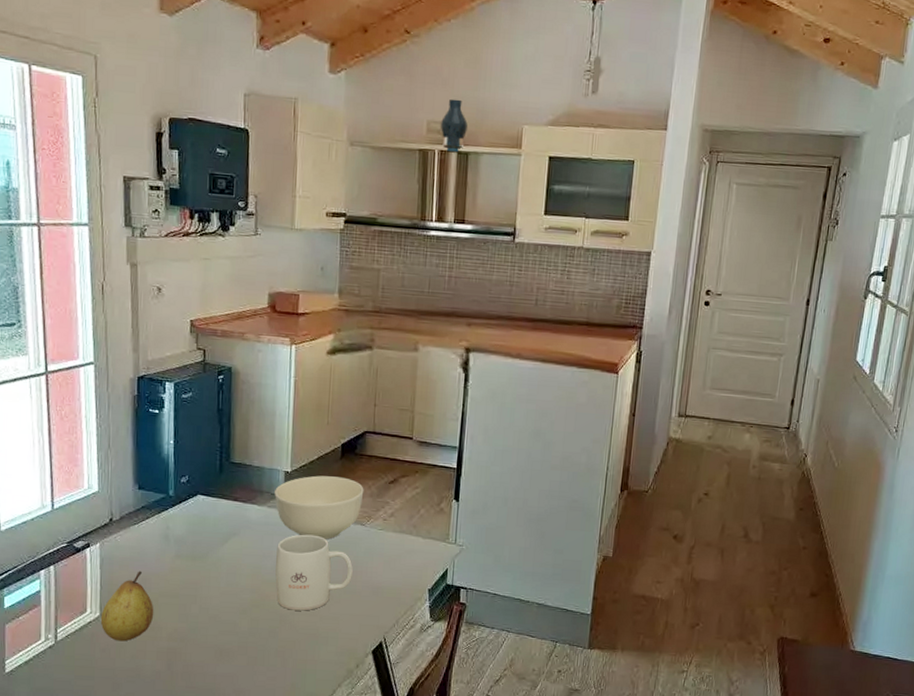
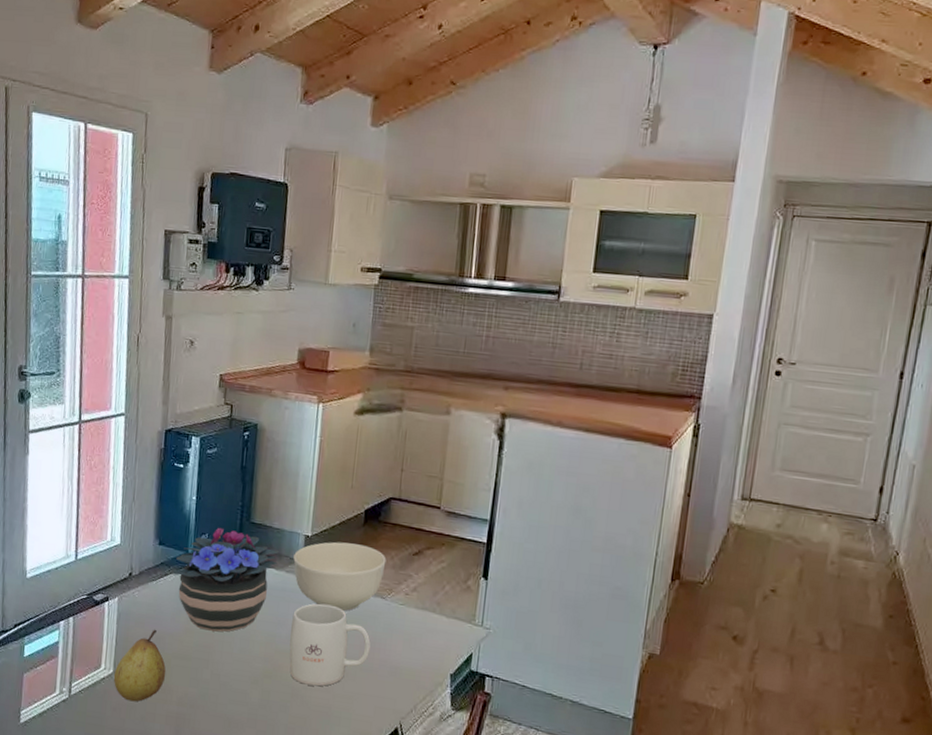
potted flower: none [153,469,261,568] -> present [171,527,280,632]
vase: present [441,99,468,153] -> none [484,150,513,207]

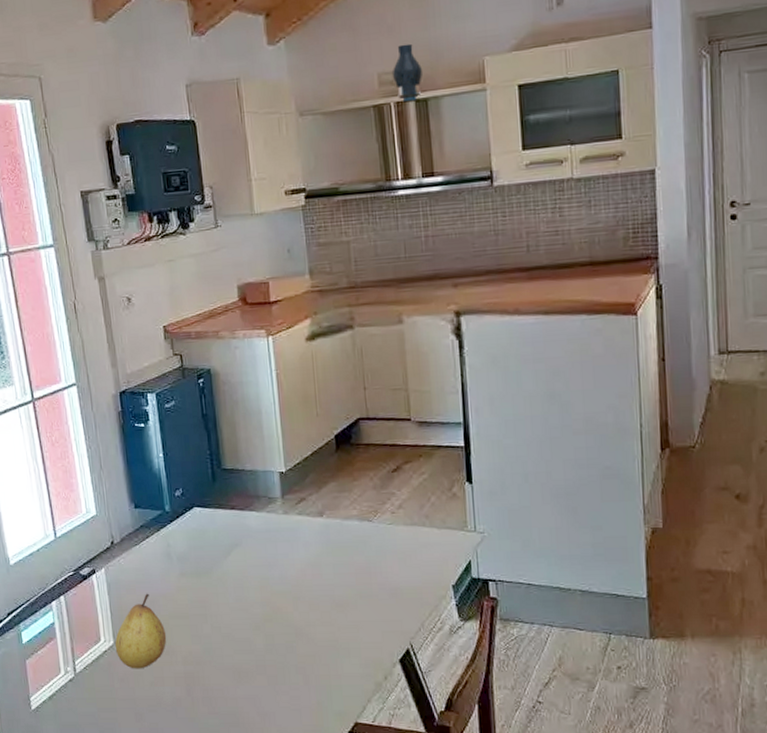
potted flower: present [171,527,280,632] -> none [152,479,257,585]
mug: present [289,603,371,687] -> none [282,537,366,622]
bowl: present [293,541,387,611] -> none [271,471,366,541]
vase: none [484,150,513,207] -> present [393,43,422,103]

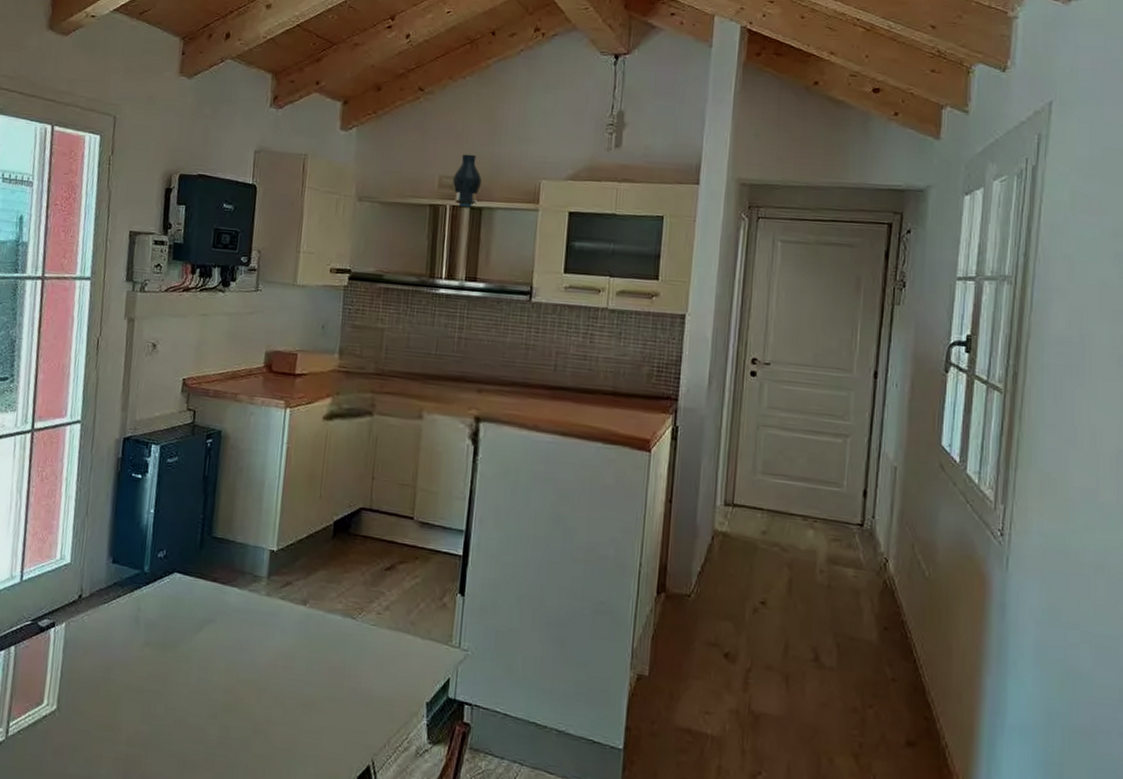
fruit: present [115,593,167,669] -> none [56,658,116,743]

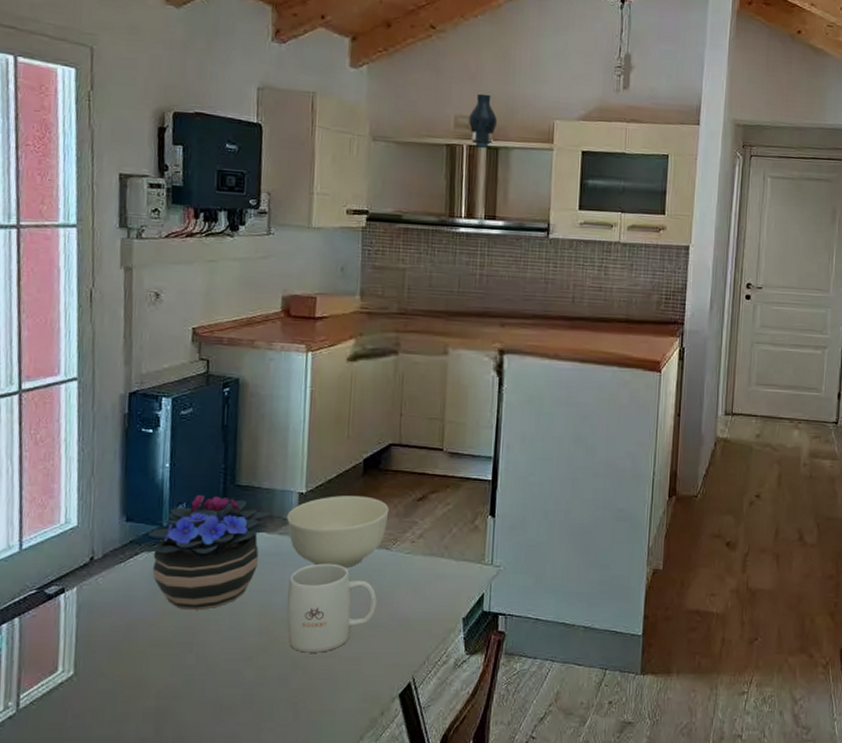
potted flower: none [125,542,243,660] -> present [143,494,271,610]
mug: none [251,625,340,720] -> present [286,563,377,653]
bowl: none [257,556,357,634] -> present [287,496,389,568]

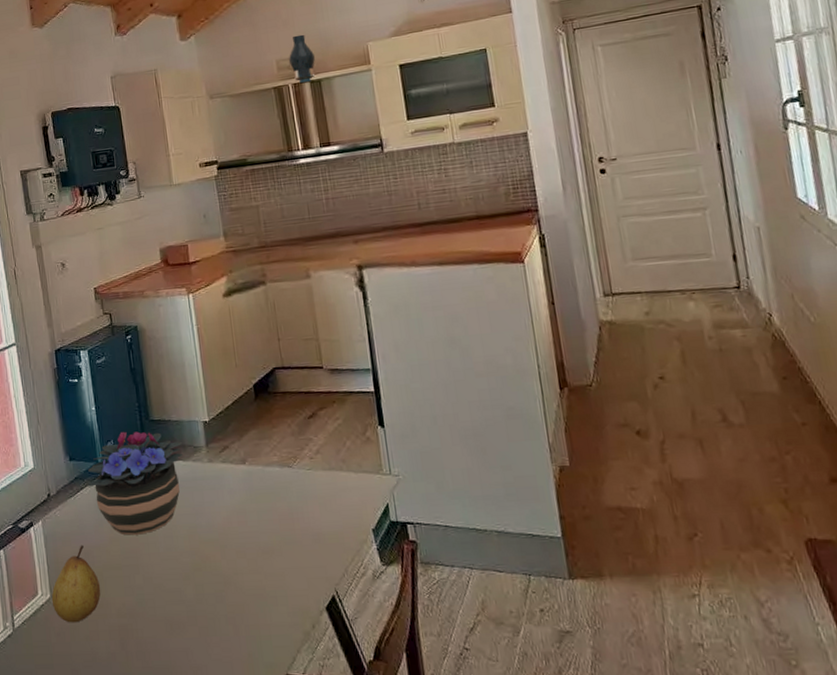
fruit: none [74,617,141,704] -> present [51,545,101,623]
mug: present [286,563,377,653] -> none [208,484,290,570]
bowl: present [287,496,389,568] -> none [196,419,286,488]

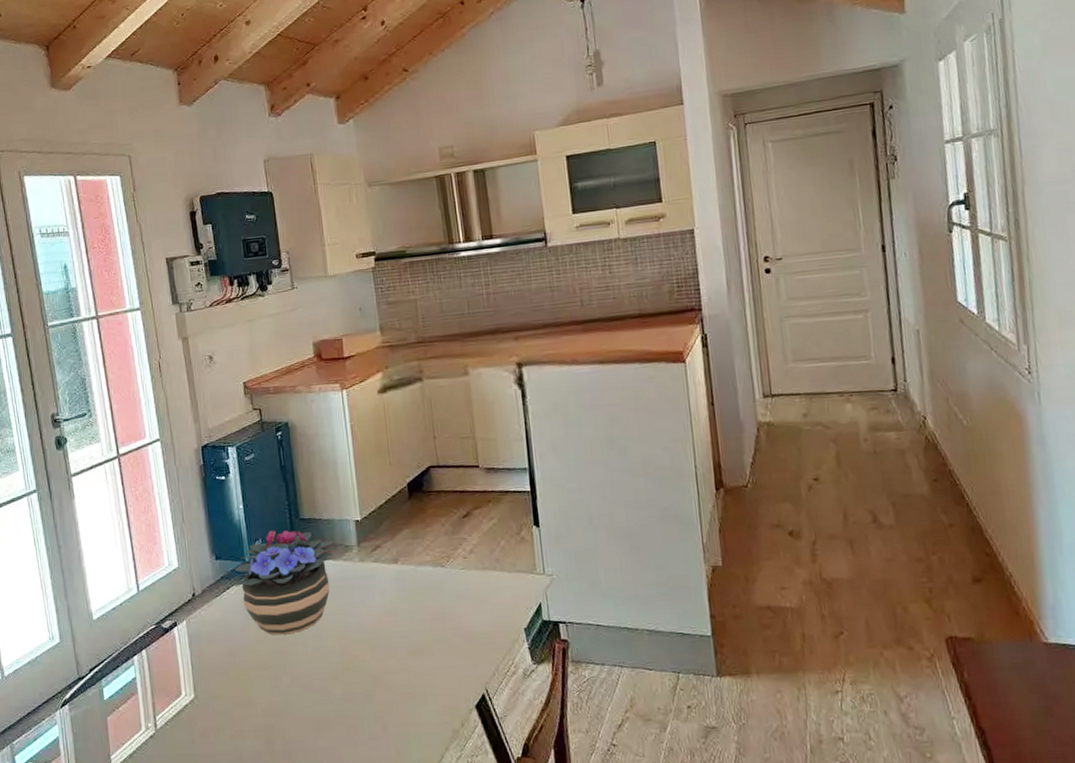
fruit: present [51,545,101,623] -> none [195,644,247,723]
vase: present [289,34,315,84] -> none [452,121,479,173]

